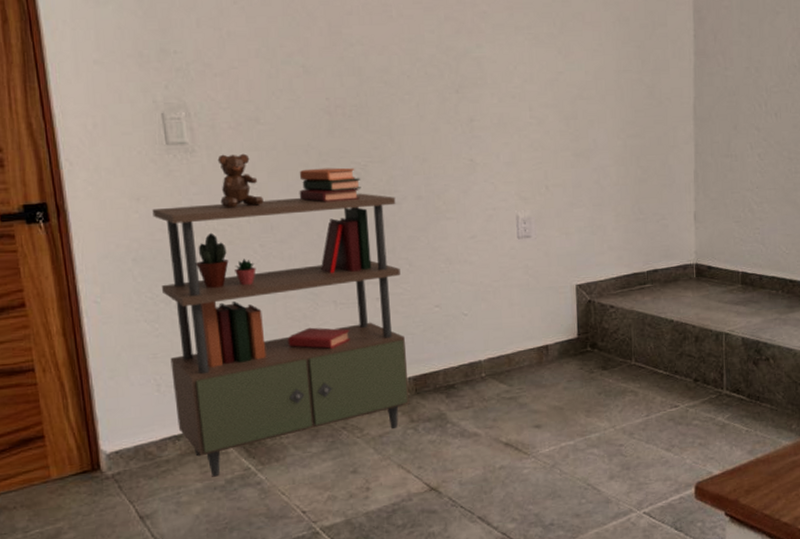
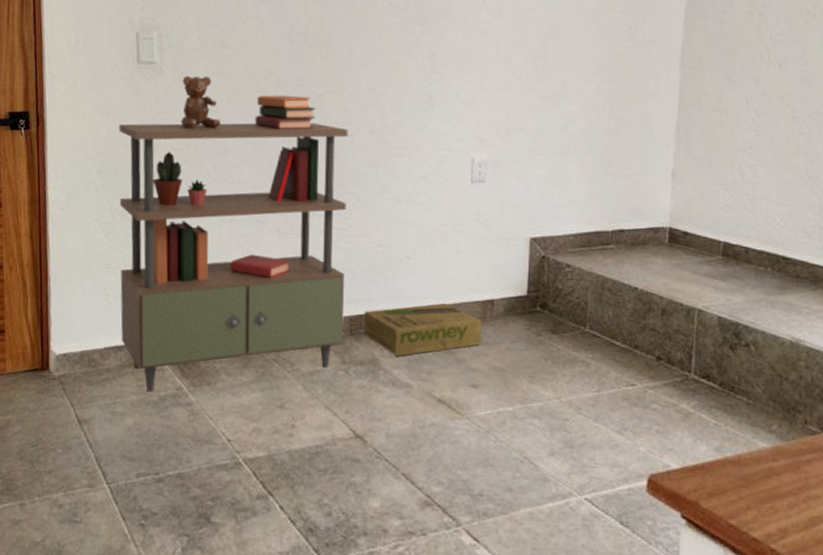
cardboard box: none [427,353,540,409] -> present [363,302,482,357]

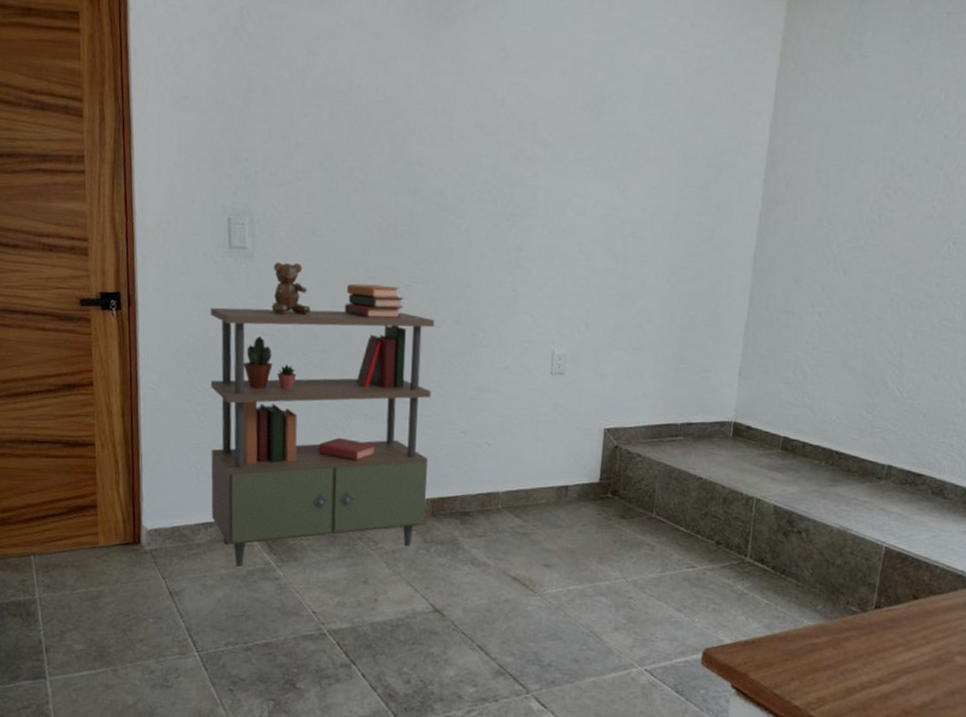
cardboard box: present [363,302,482,357] -> none [444,487,556,537]

